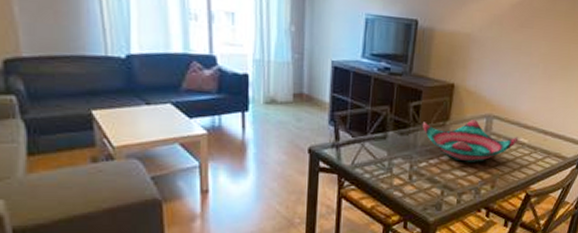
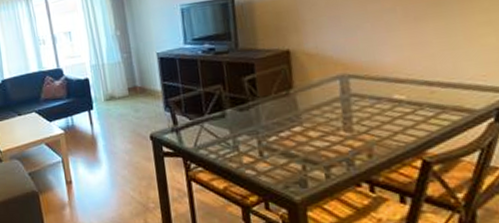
decorative bowl: present [423,120,519,162] -> none [262,83,392,131]

